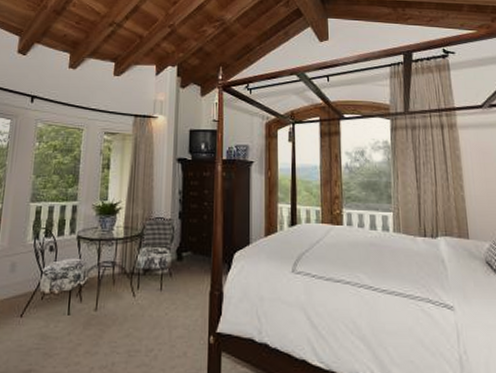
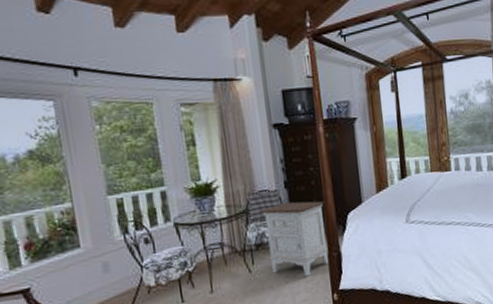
nightstand: none [151,232,213,312] -> present [258,201,328,277]

